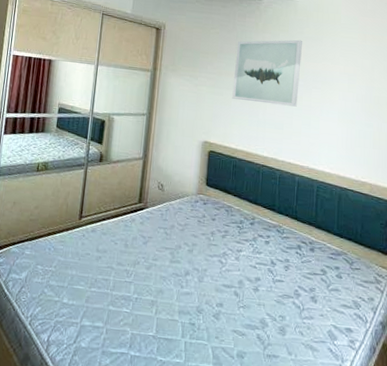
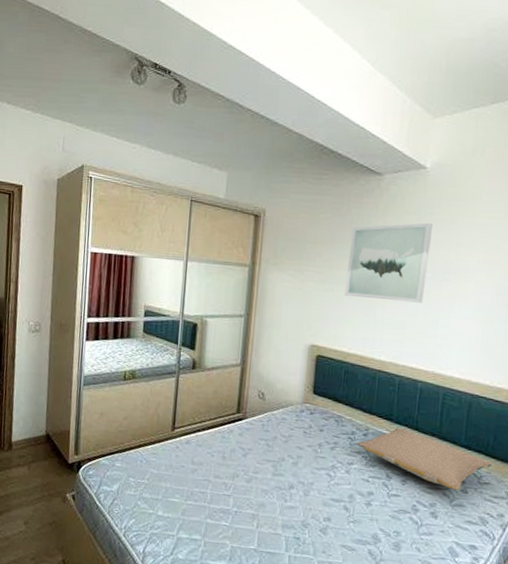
pillow: none [246,217,361,276] -> present [358,427,492,490]

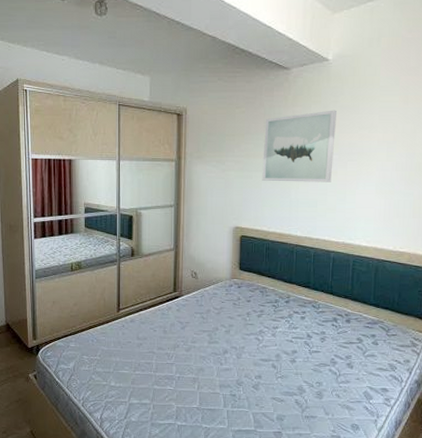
pillow: present [358,427,492,490] -> none [281,293,398,343]

